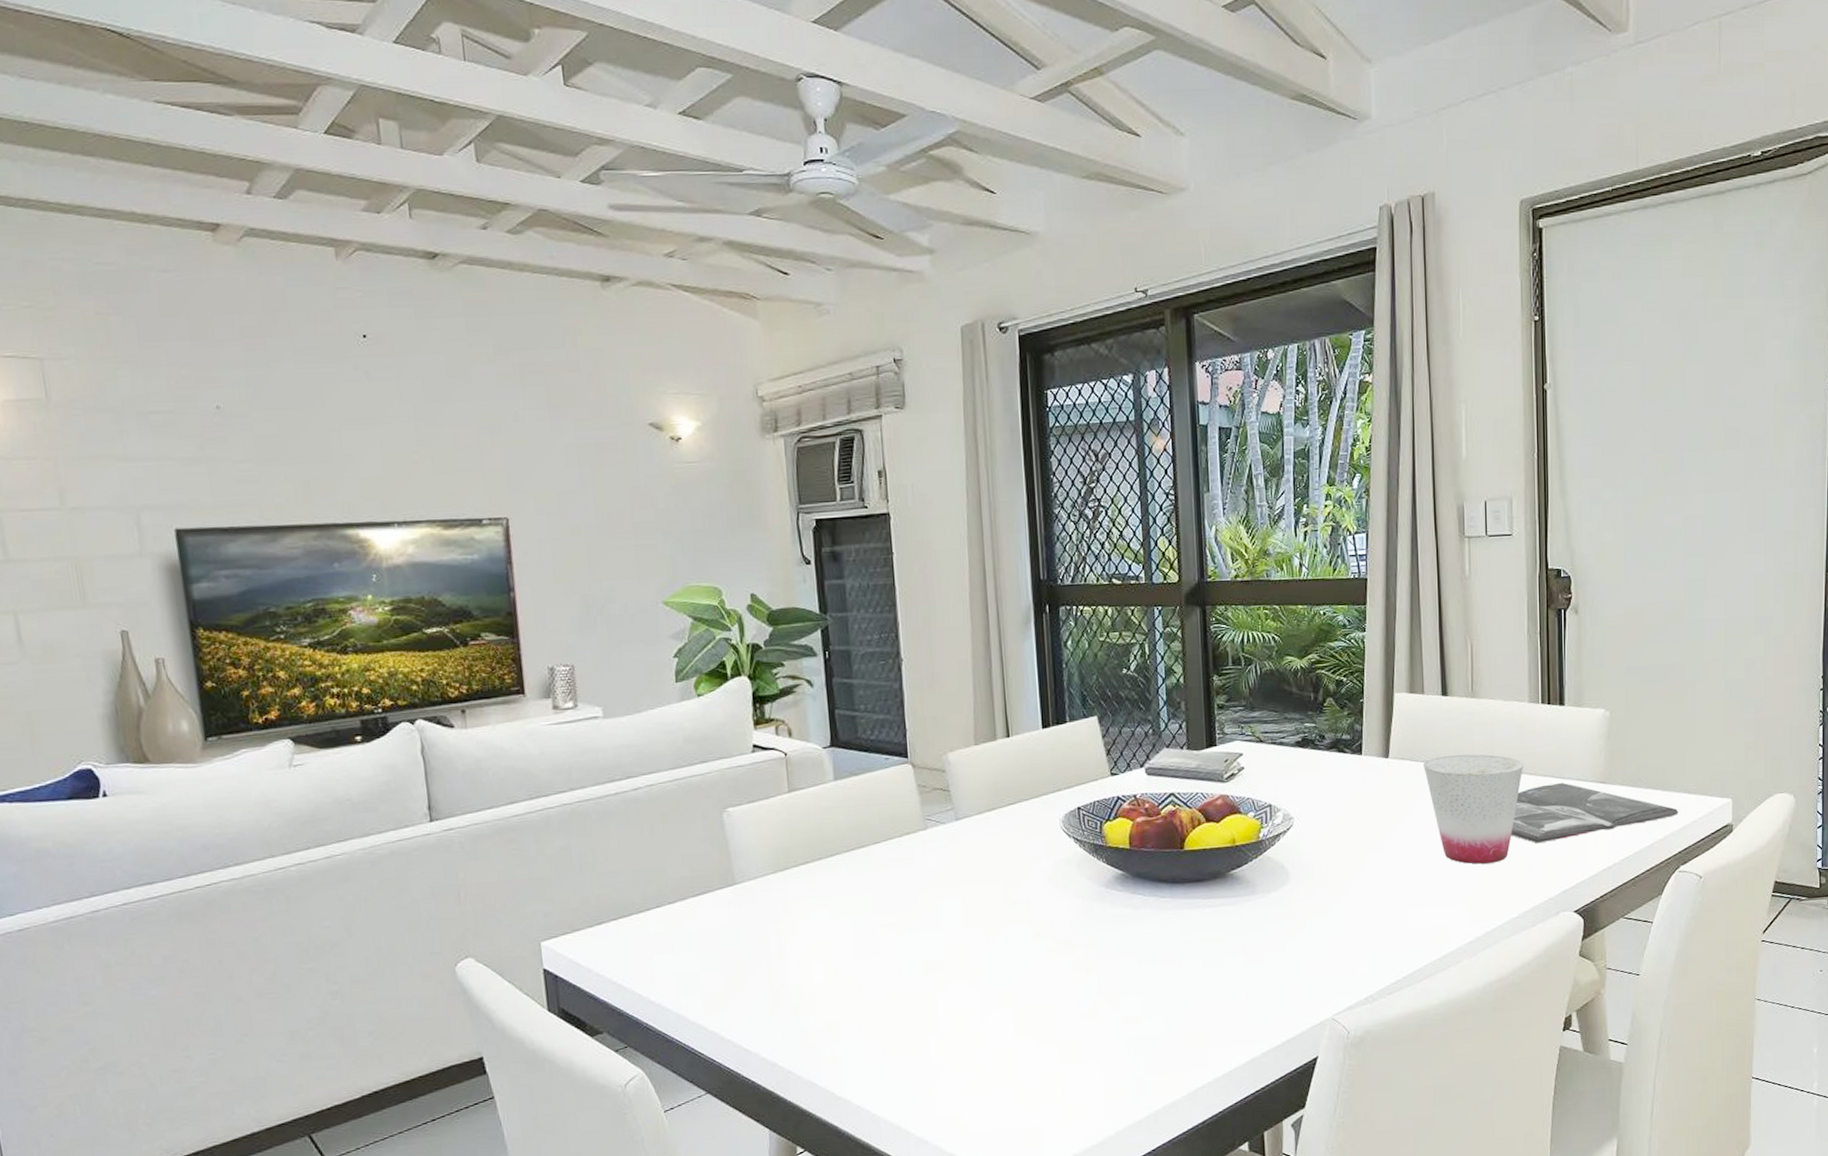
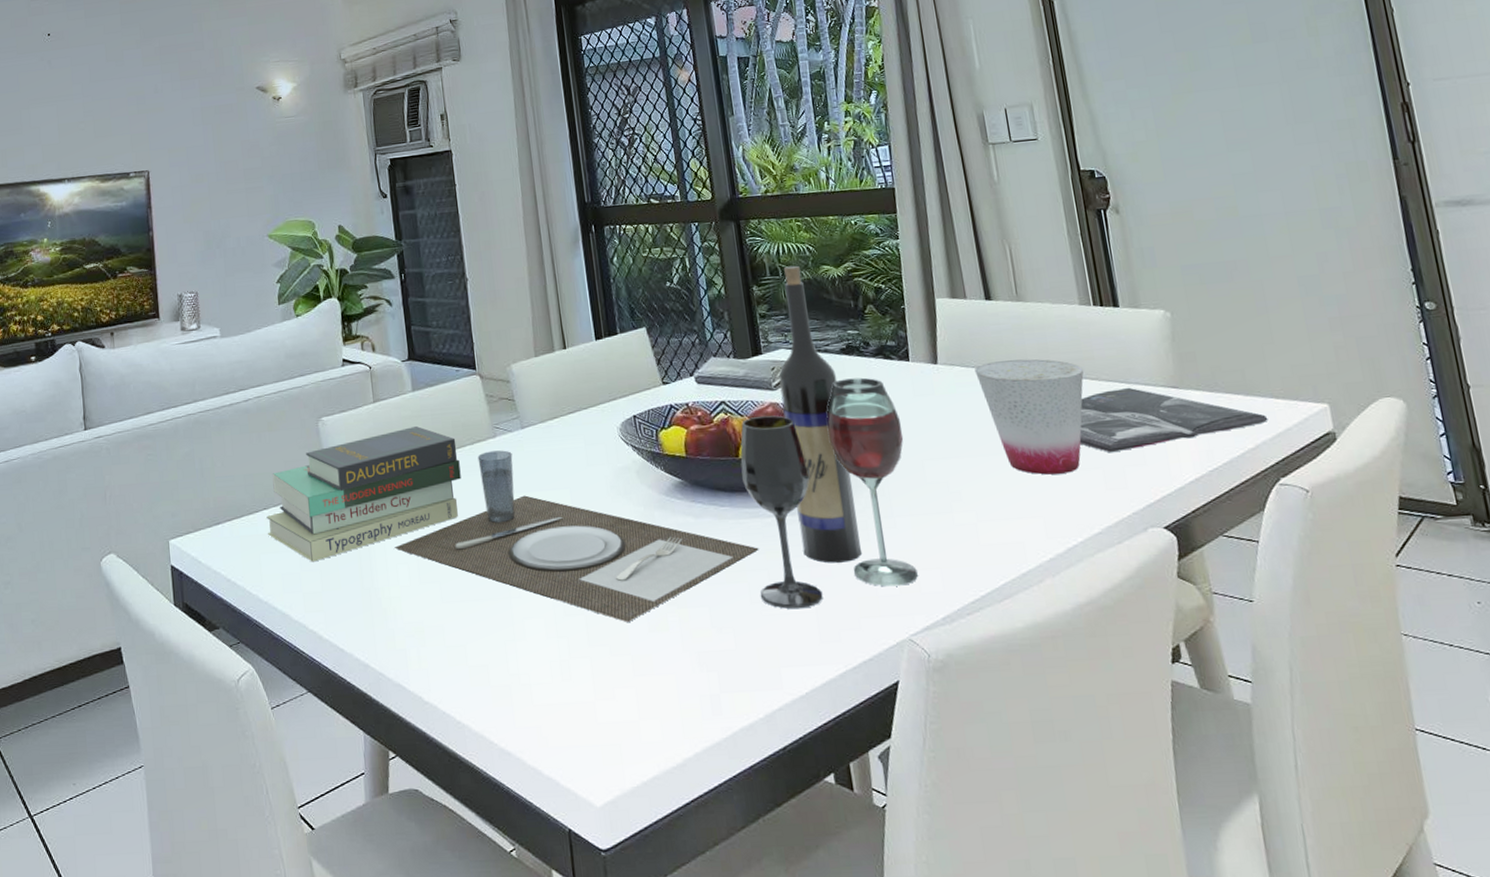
books: none [659,818,887,962] -> present [266,426,461,562]
place setting: none [809,843,1196,1013] -> present [394,450,759,623]
wine glass: none [1185,807,1254,995] -> present [740,415,823,609]
wine bottle: none [1231,655,1295,950] -> present [778,265,862,563]
wineglass: none [1274,770,1348,971] -> present [826,377,918,587]

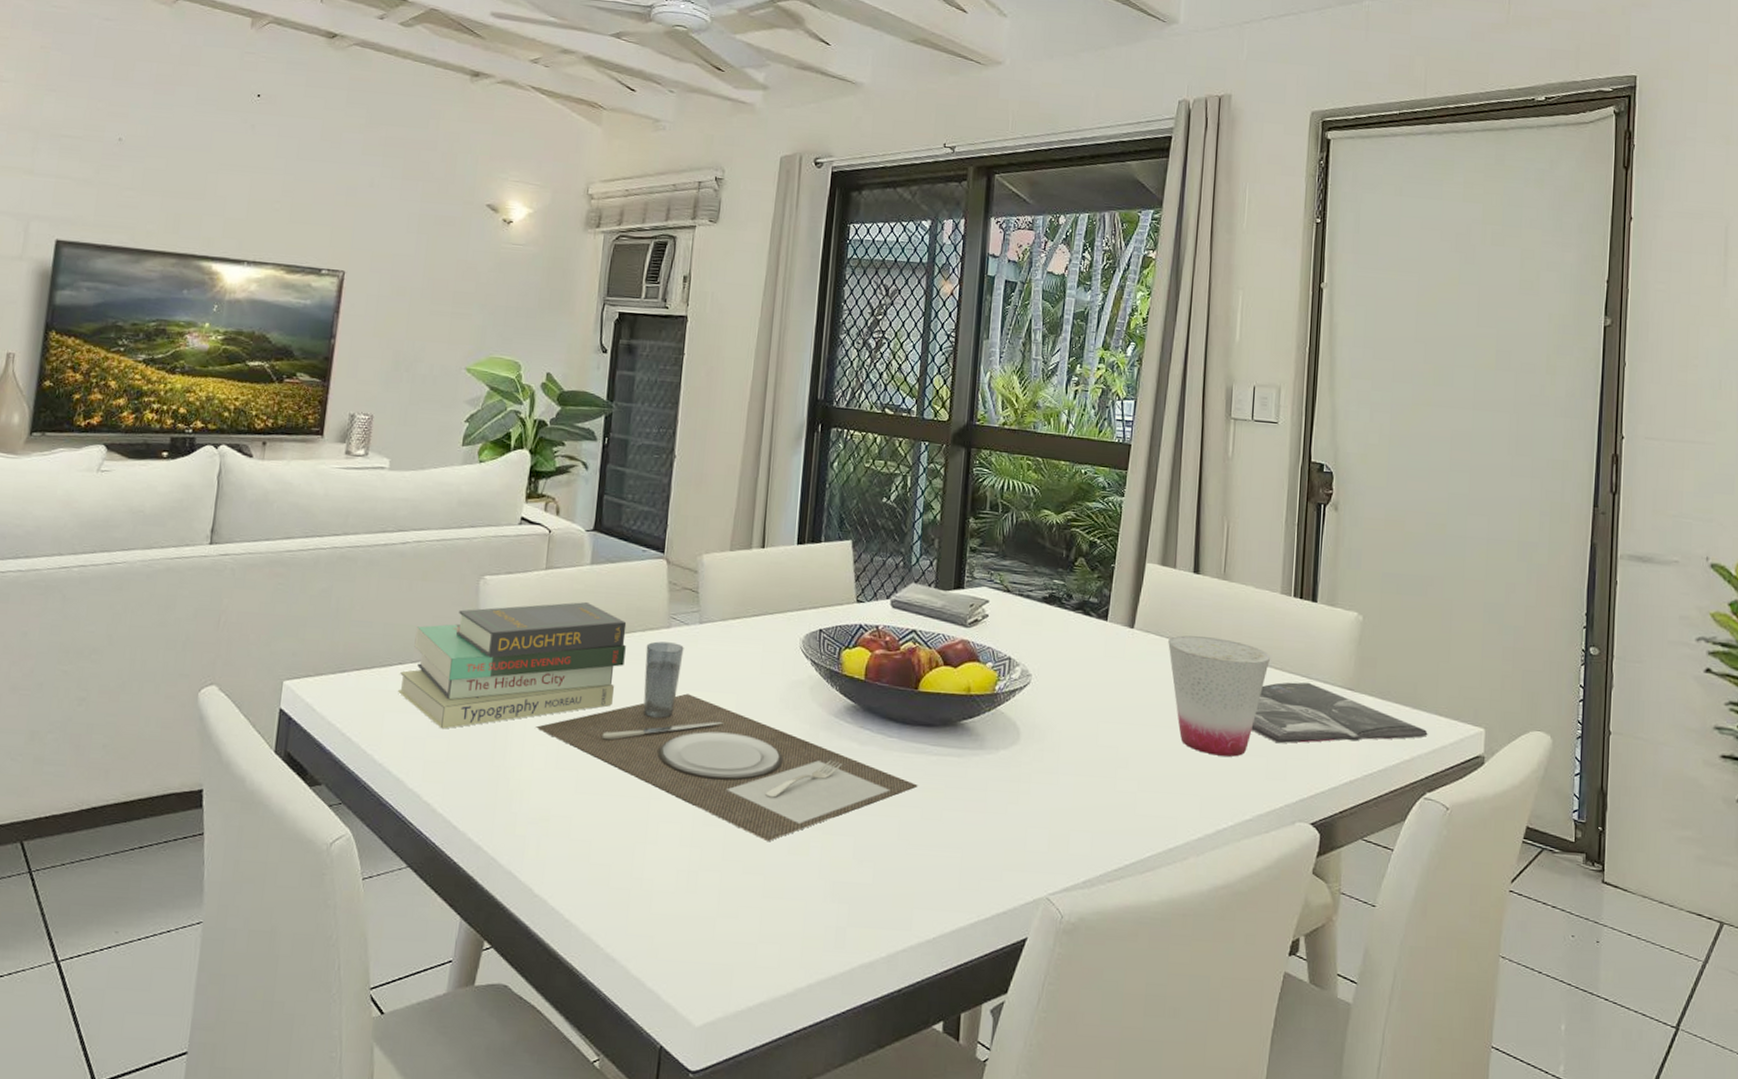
wine glass: present [740,415,823,609] -> none [908,651,985,853]
wine bottle: present [778,265,862,563] -> none [961,503,1033,812]
wineglass: present [826,377,918,587] -> none [1007,627,1086,844]

